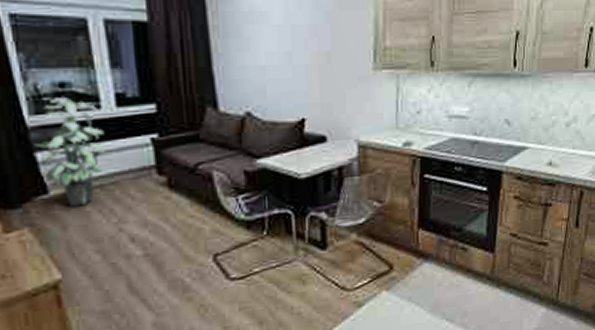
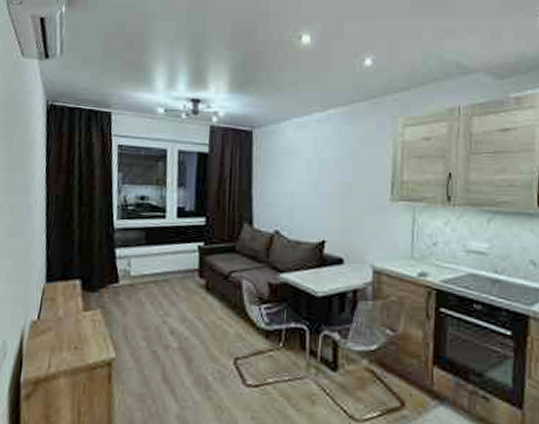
indoor plant: present [34,97,105,207] -> none [116,207,165,297]

